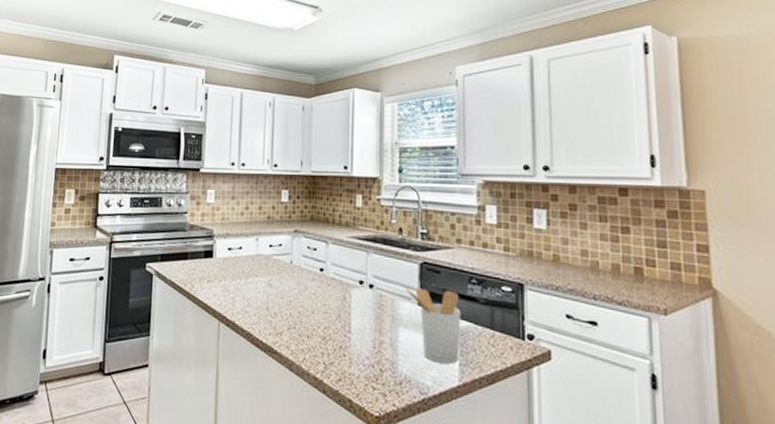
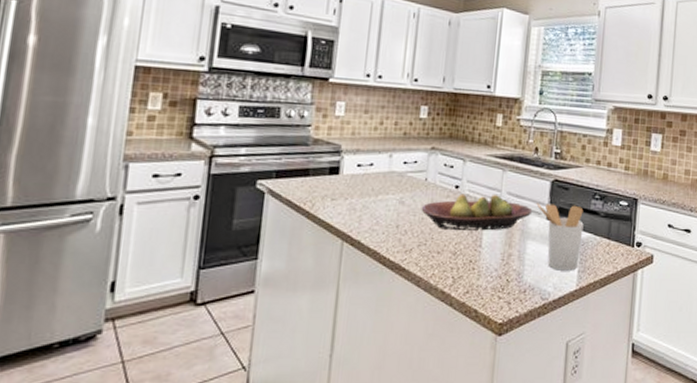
fruit bowl: none [288,276,402,316] -> present [421,193,533,231]

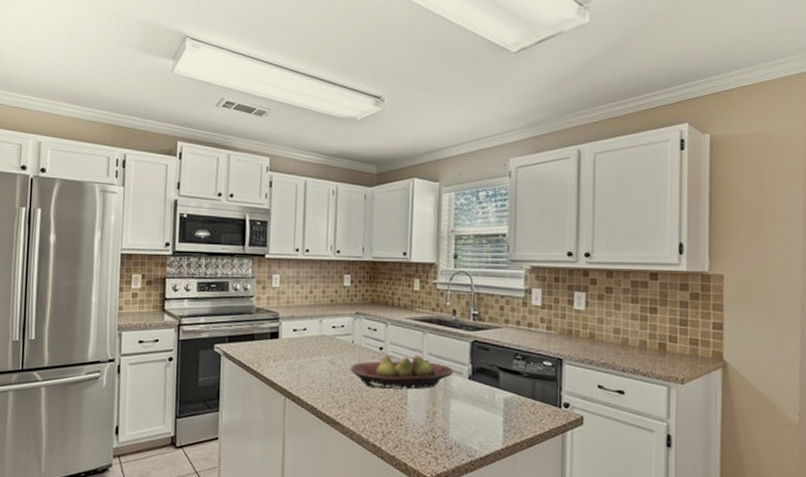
utensil holder: present [536,203,584,271] -> none [457,363,506,430]

